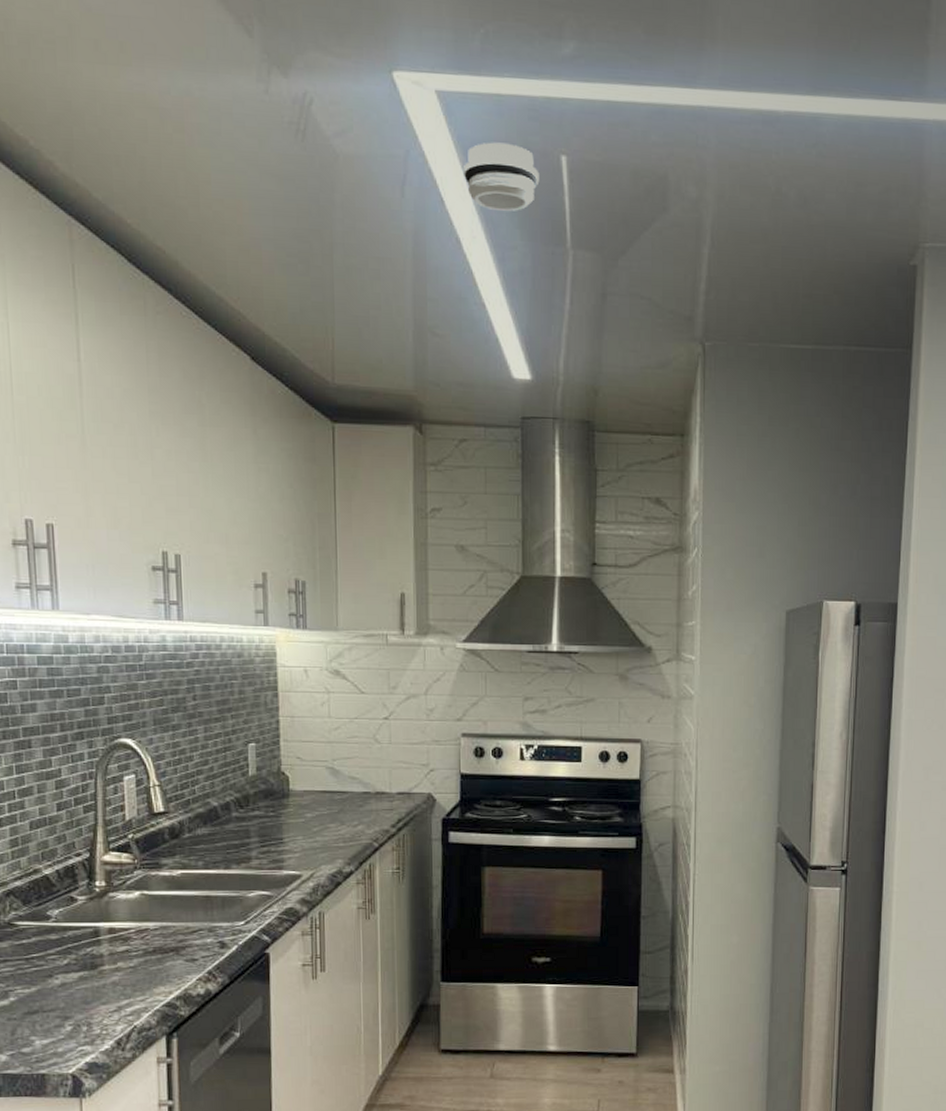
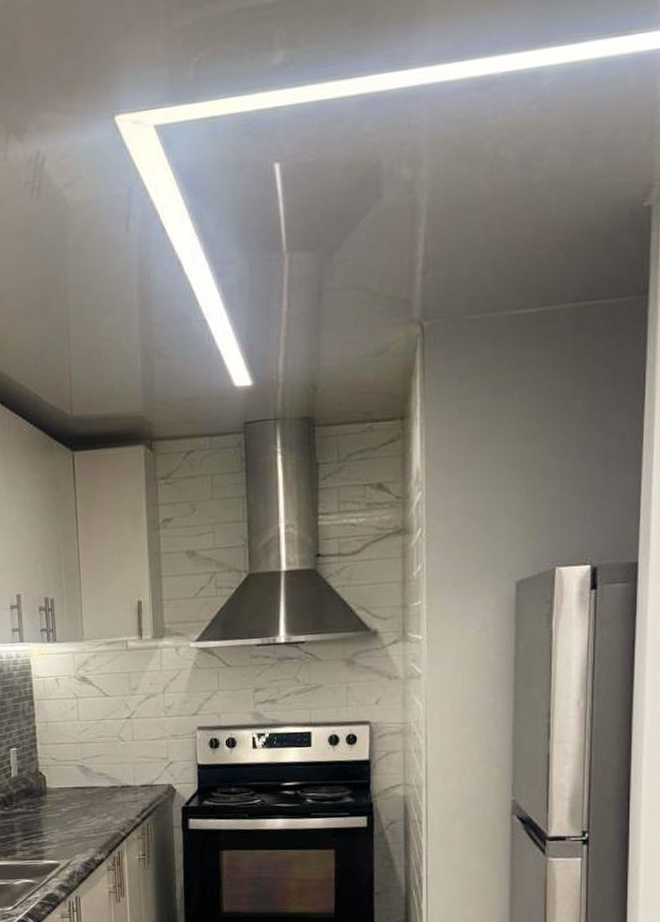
smoke detector: present [464,142,540,212] -> none [182,161,254,229]

